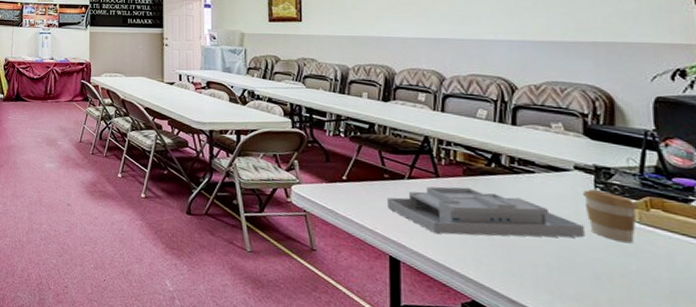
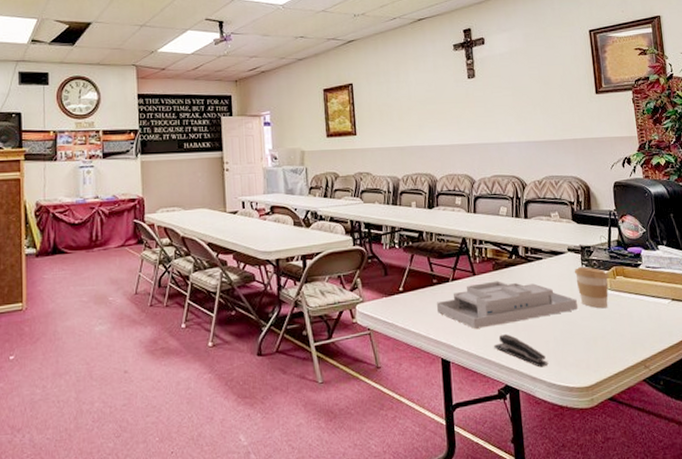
stapler: none [458,245,536,292] -> present [493,334,549,368]

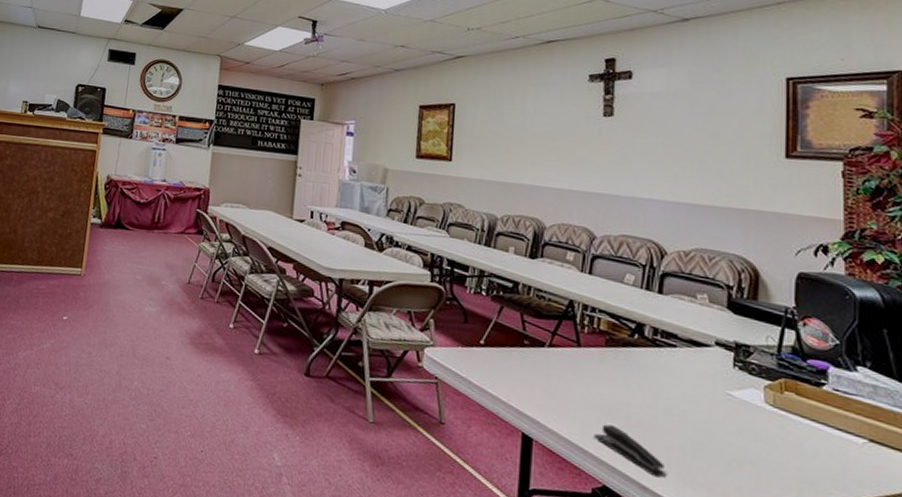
desk organizer: present [436,280,577,329] -> none [523,356,720,420]
coffee cup: present [574,266,609,309] -> none [721,366,773,428]

